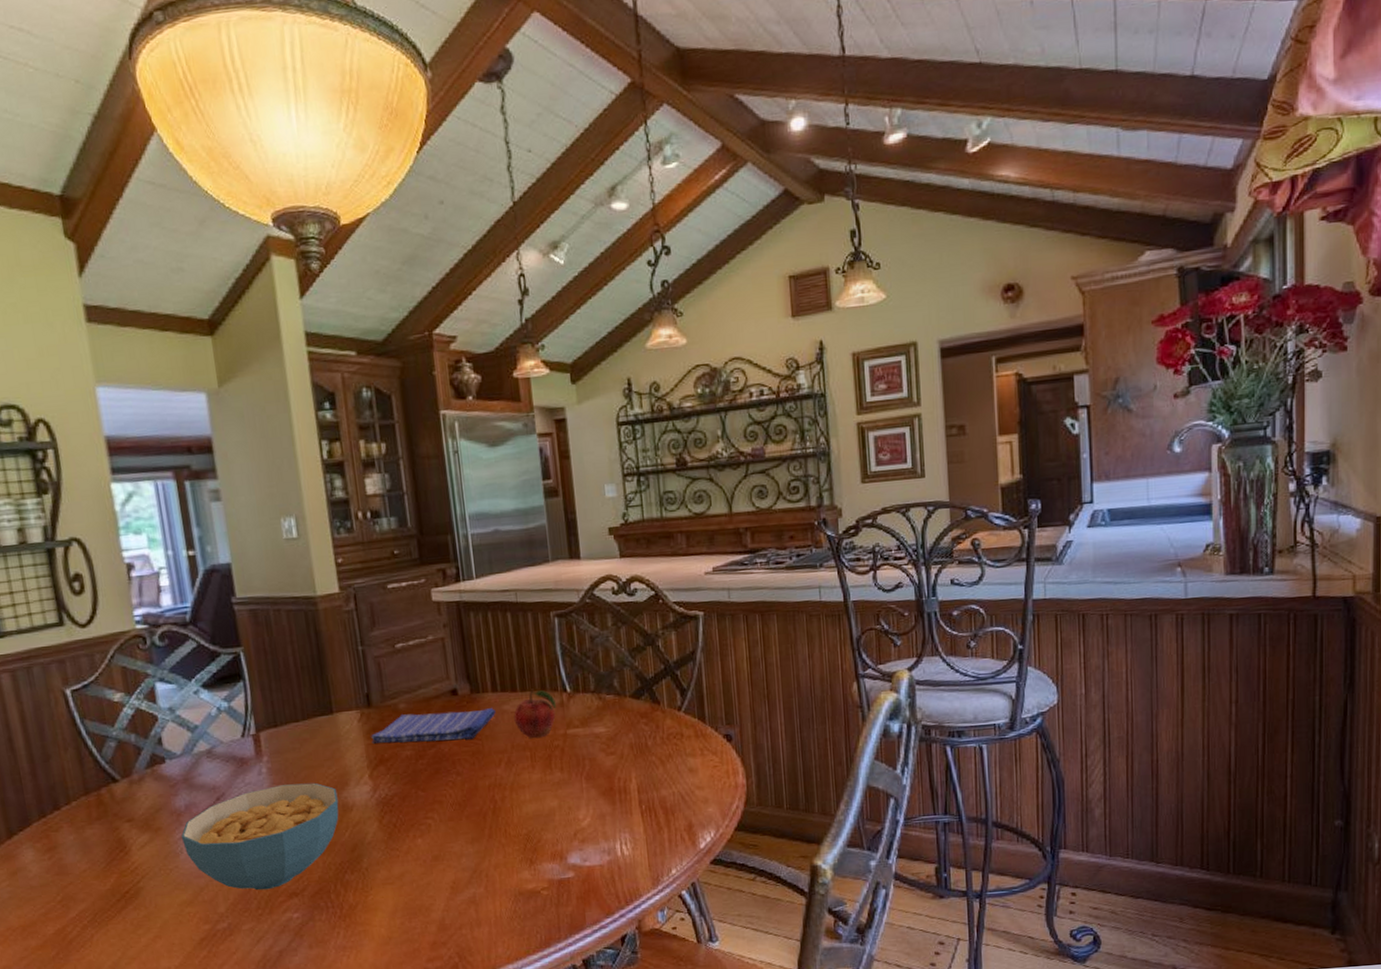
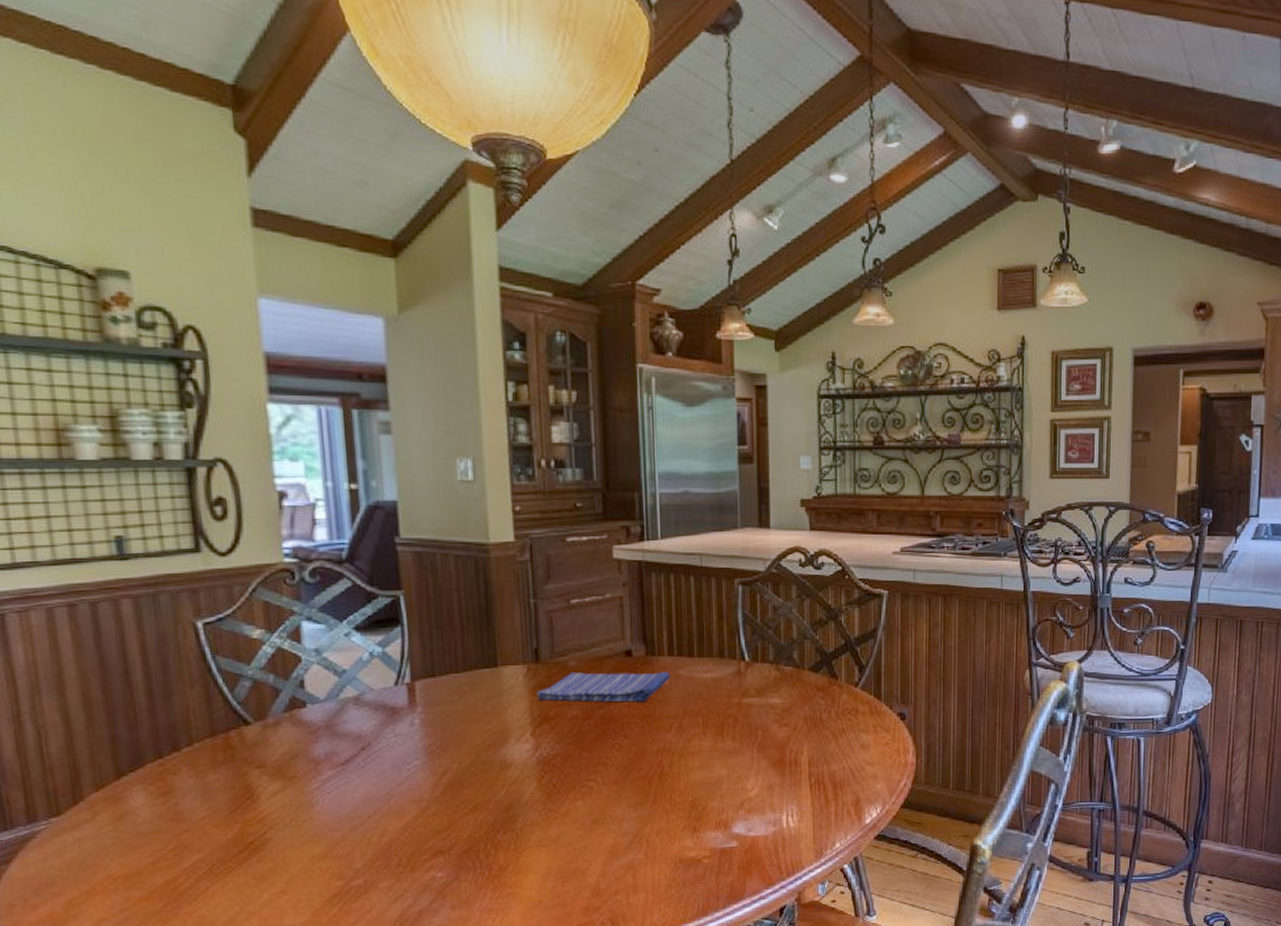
cereal bowl: present [180,782,339,891] -> none [317,737,496,847]
fruit: present [514,688,556,739] -> none [689,655,733,706]

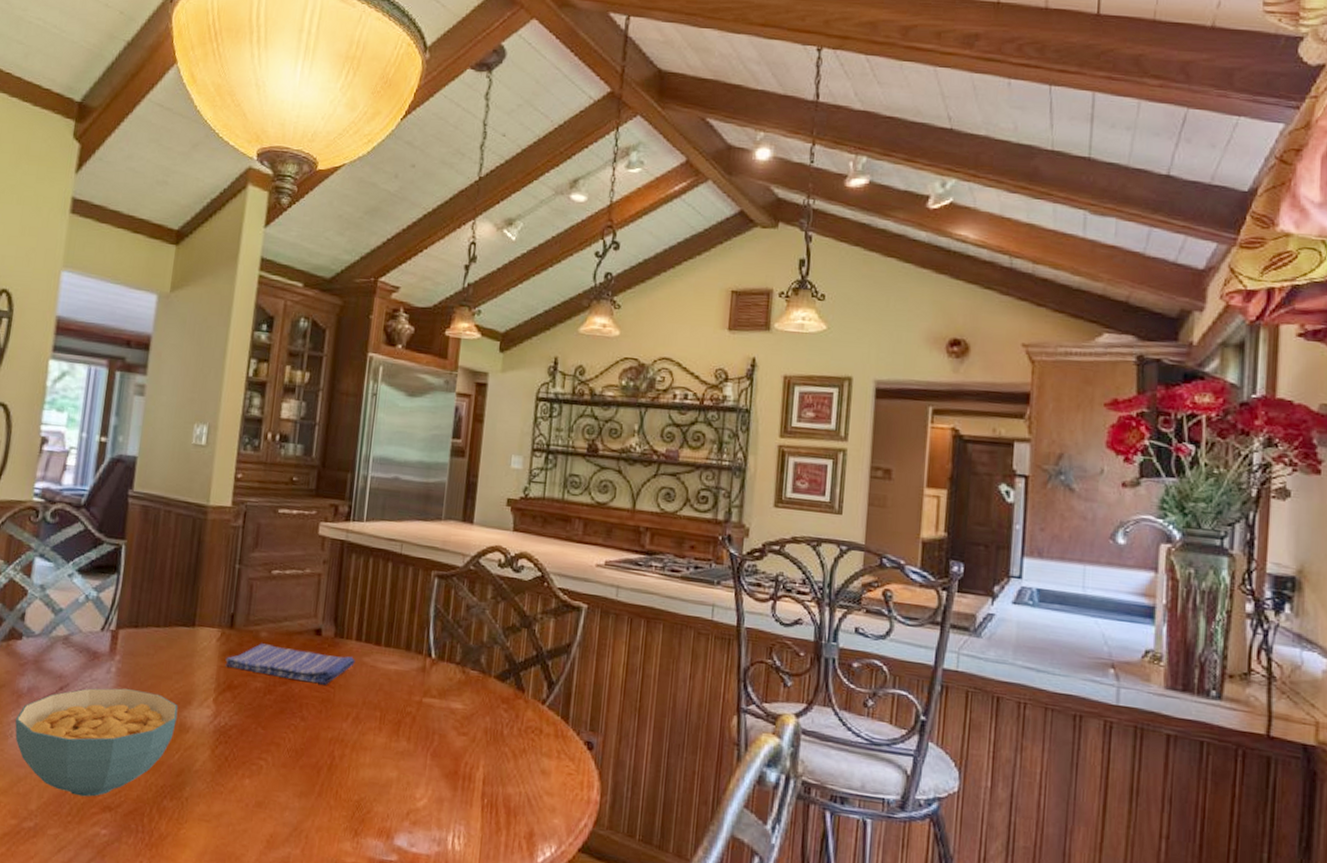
cereal bowl: none [317,737,496,847] -> present [15,688,179,797]

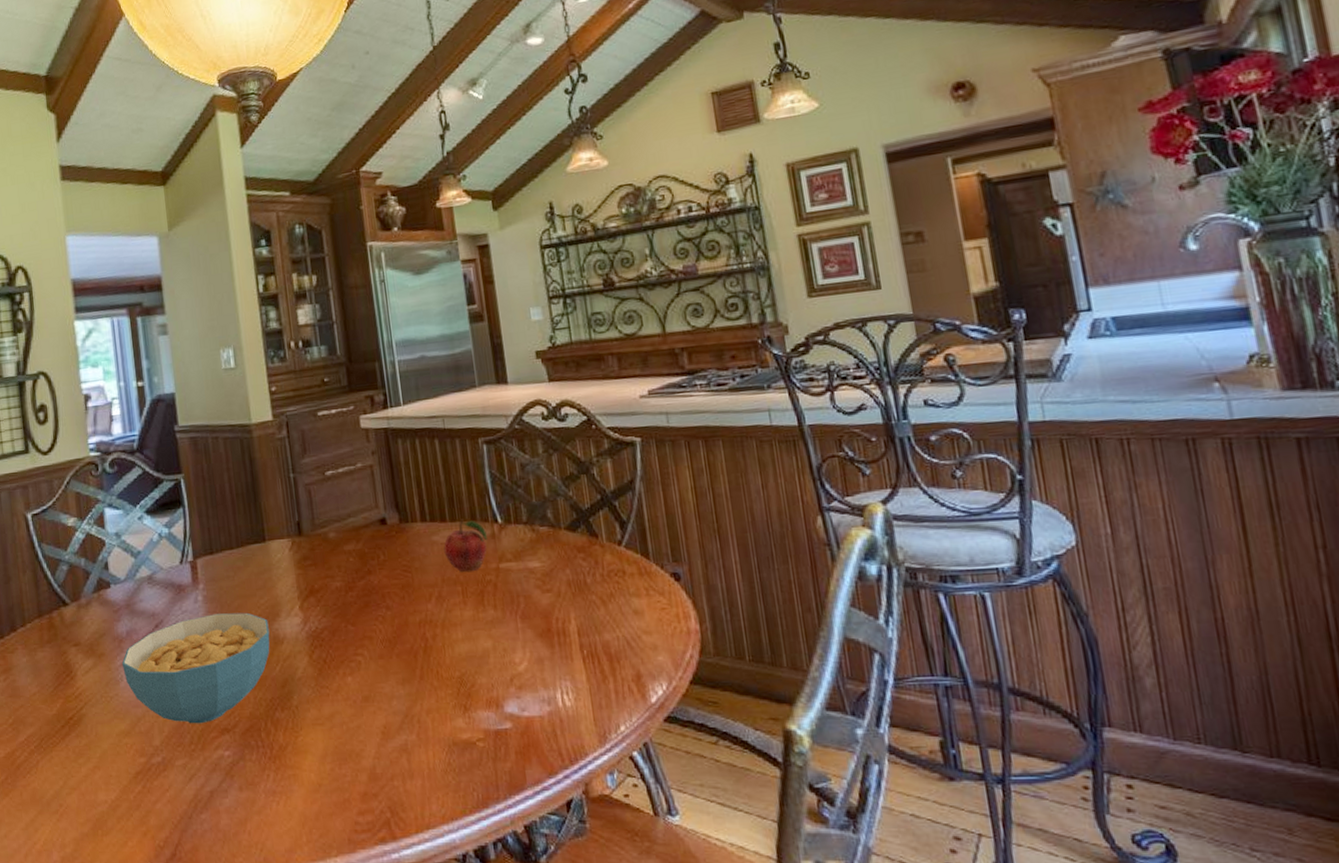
dish towel: present [225,643,355,685] -> none [301,539,425,574]
fruit: none [371,646,418,700] -> present [444,519,487,572]

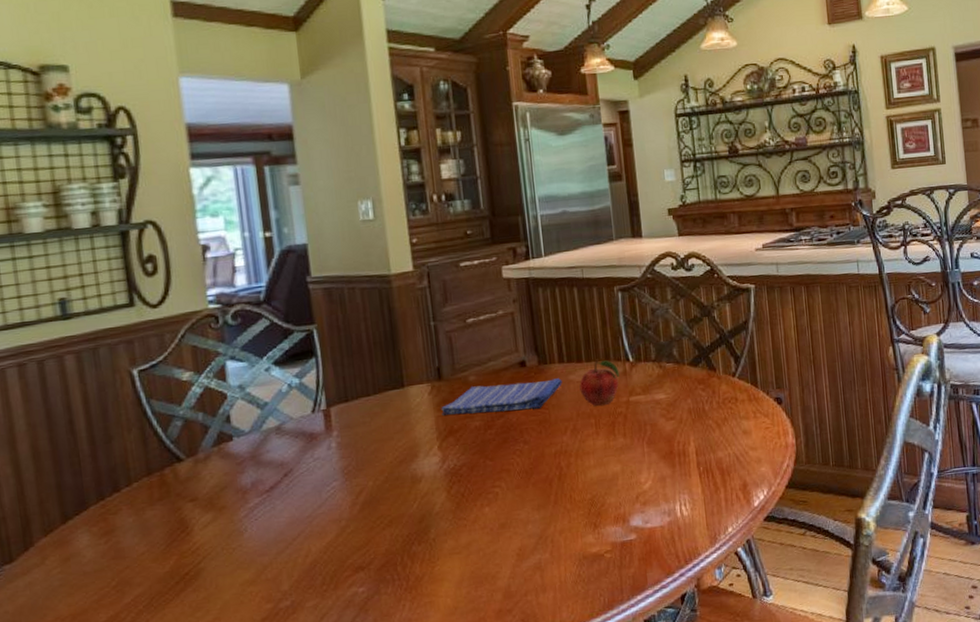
cereal bowl: present [121,612,270,724] -> none [245,455,408,566]
dish towel: none [301,539,425,574] -> present [441,378,562,415]

